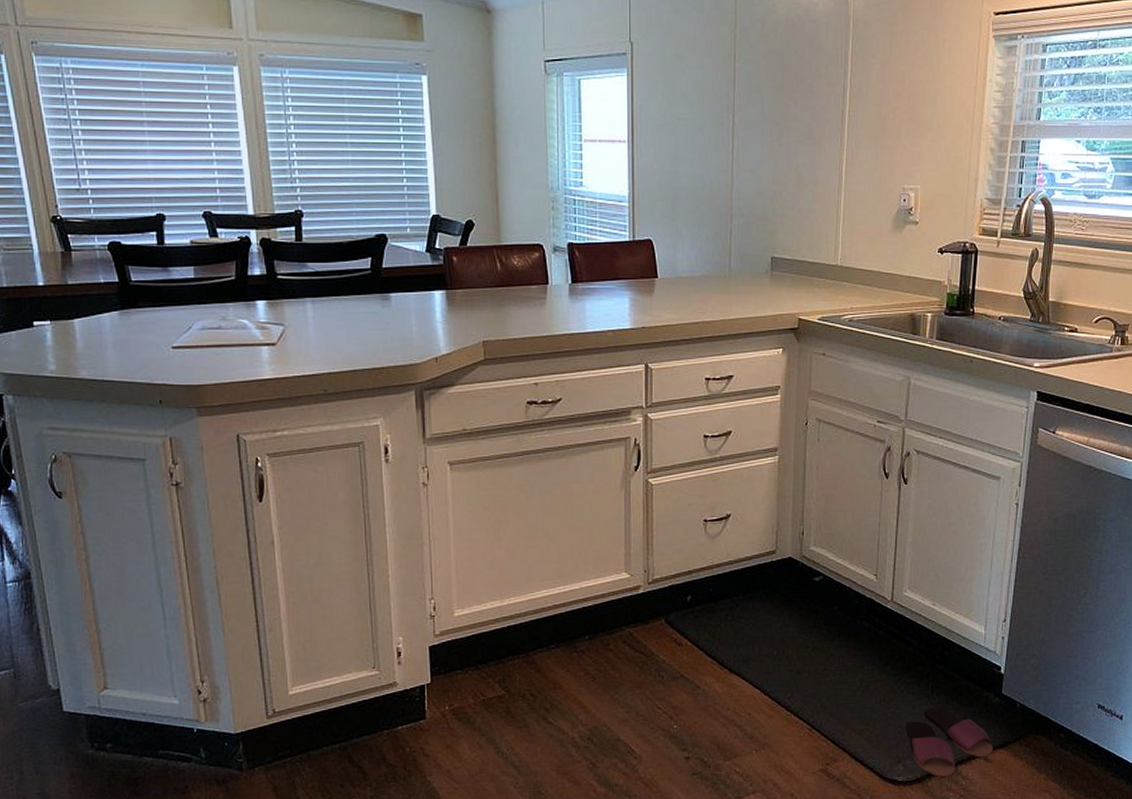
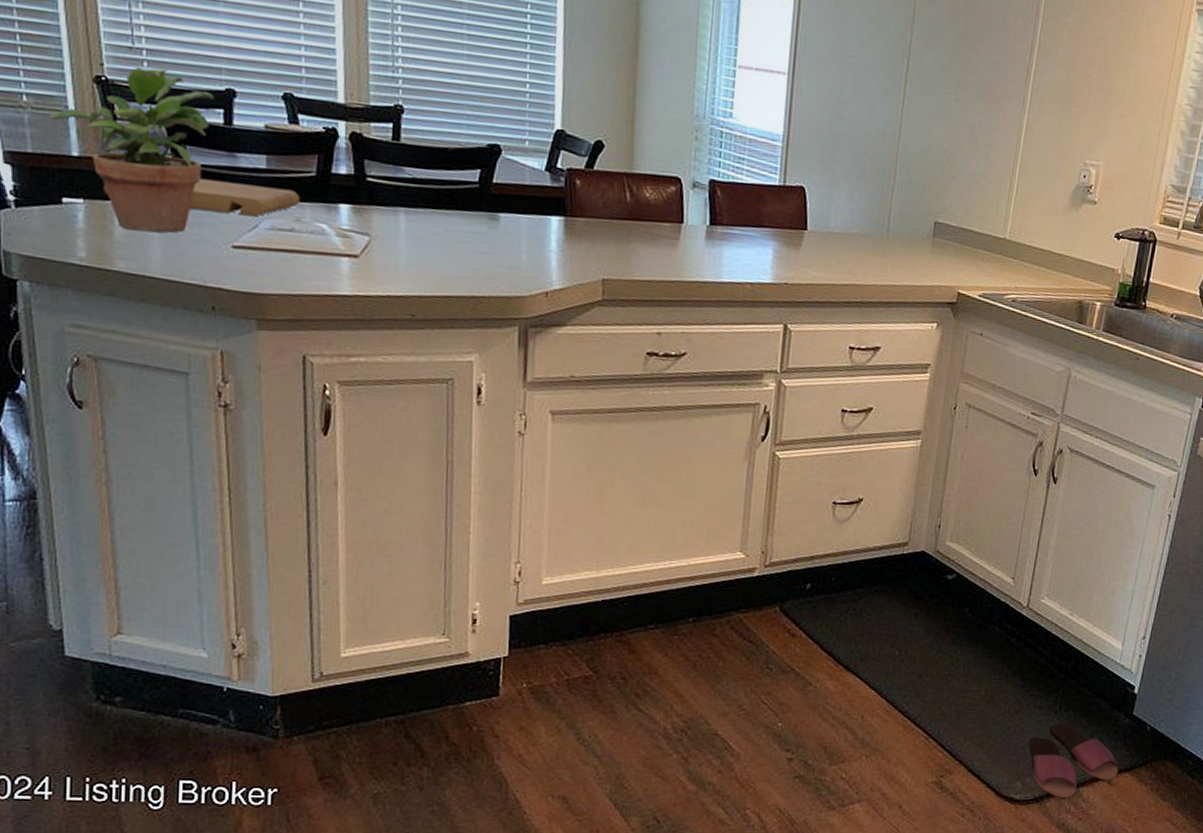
potted plant: none [18,204,148,343] -> present [50,68,214,233]
cutting board: none [64,293,224,320] -> present [102,179,300,217]

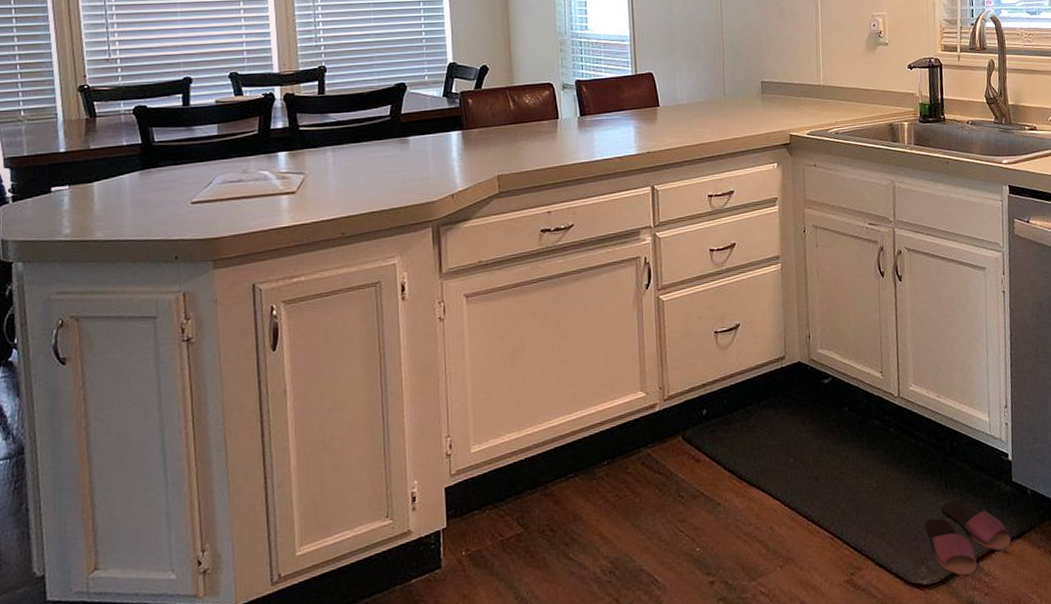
potted plant: present [50,68,214,233] -> none [42,72,175,204]
cutting board: present [102,179,300,217] -> none [84,148,246,179]

